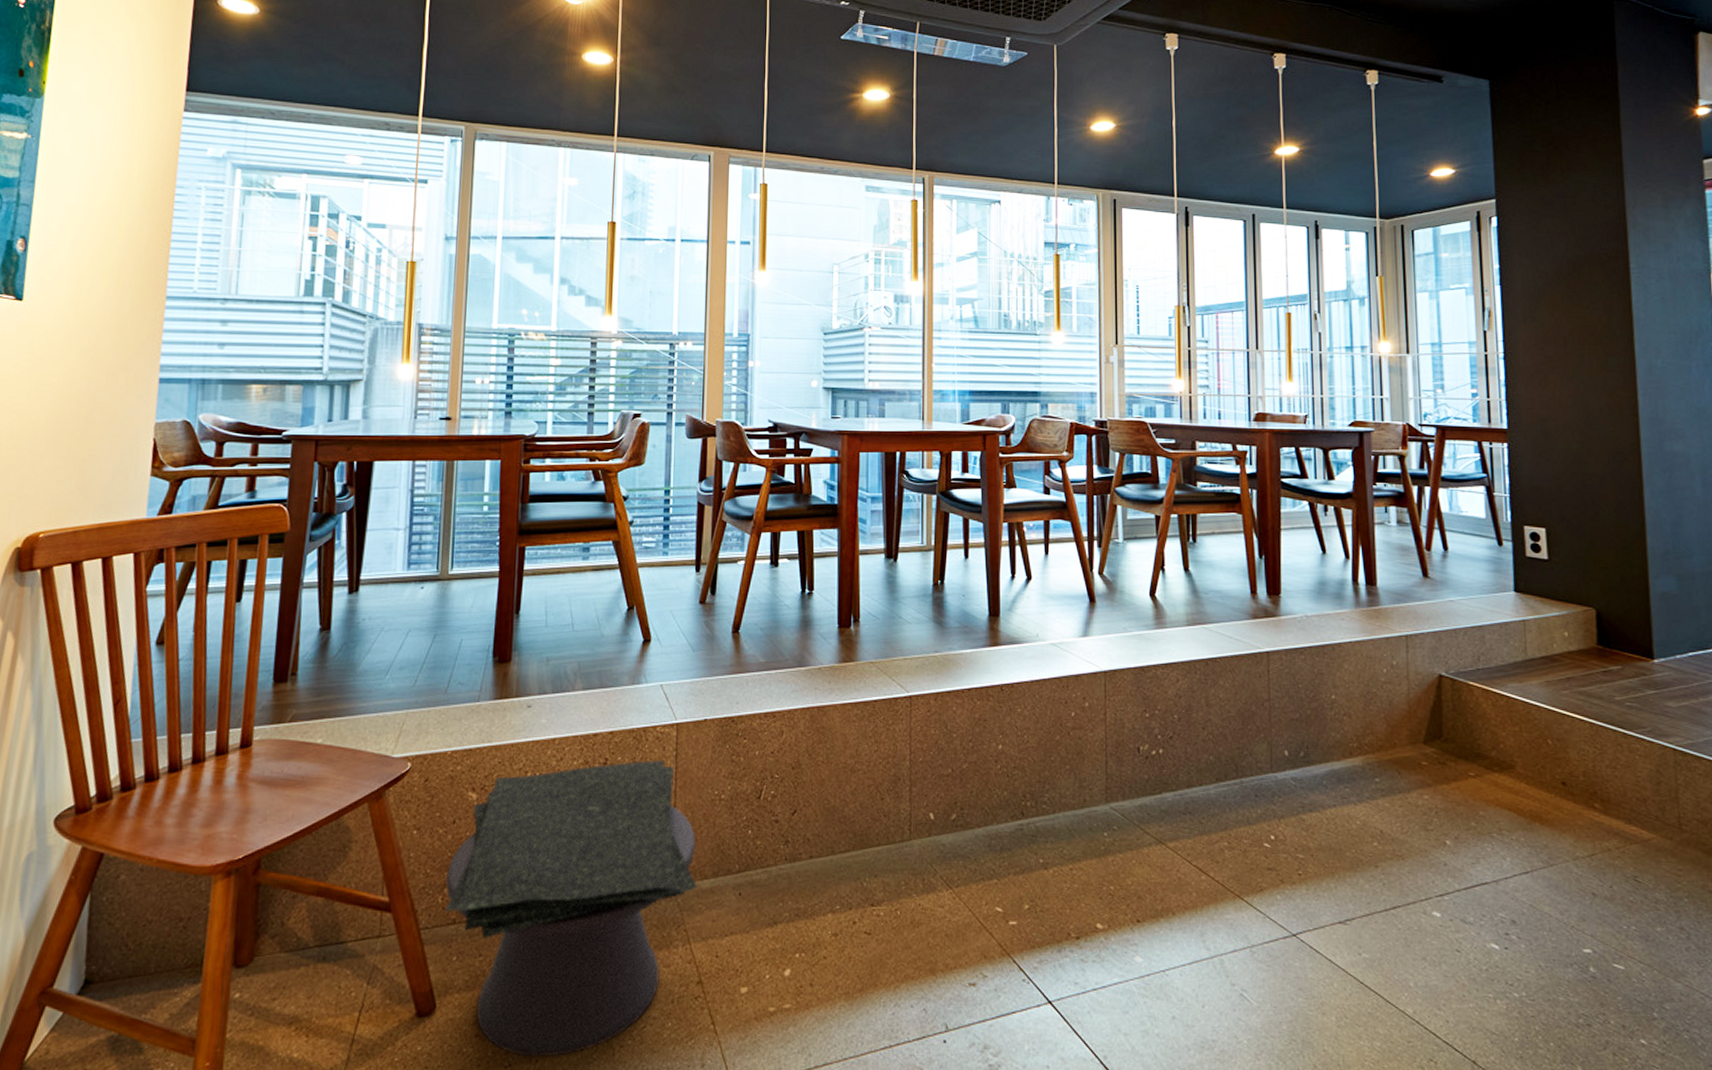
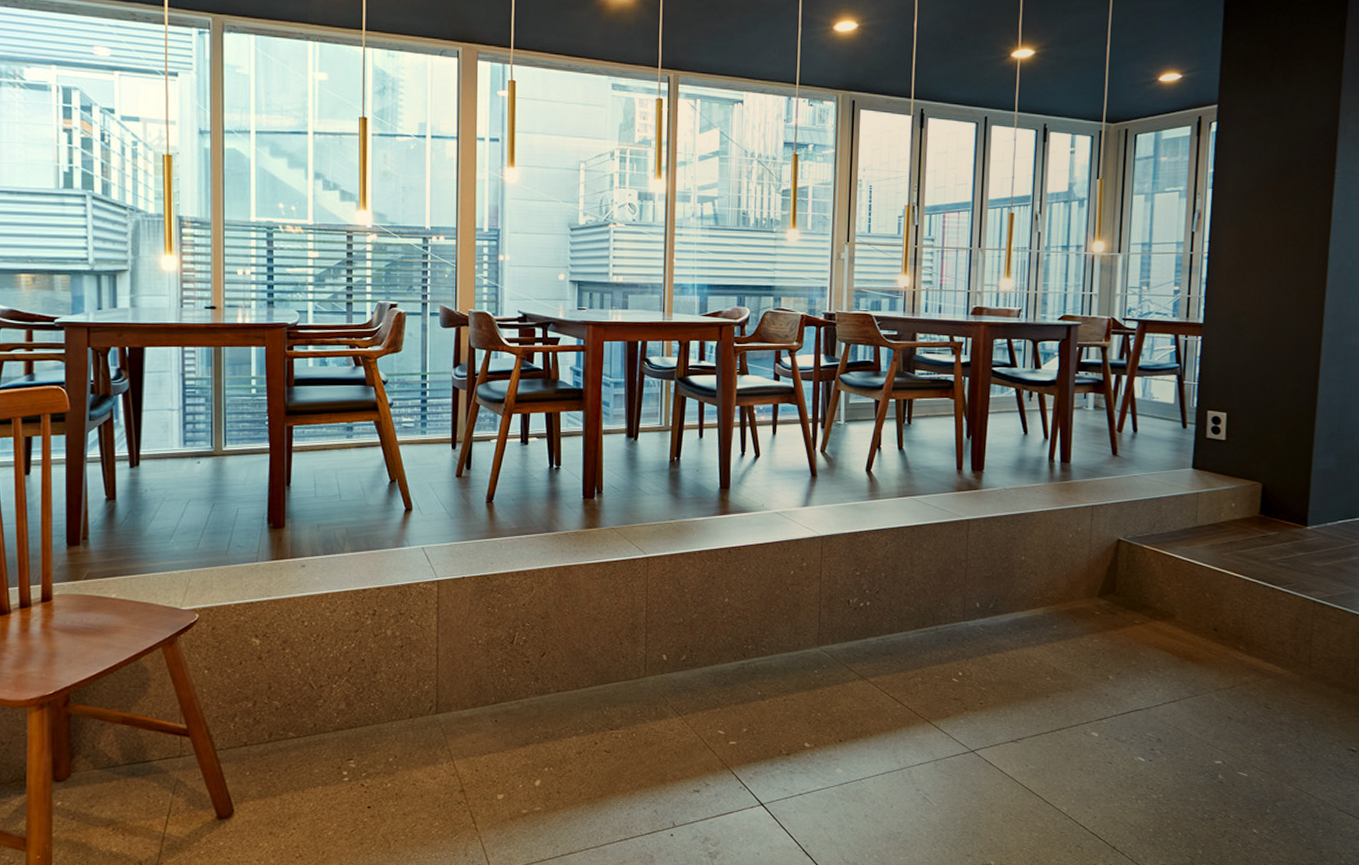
side table: present [444,760,698,1057] -> none [236,611,459,850]

